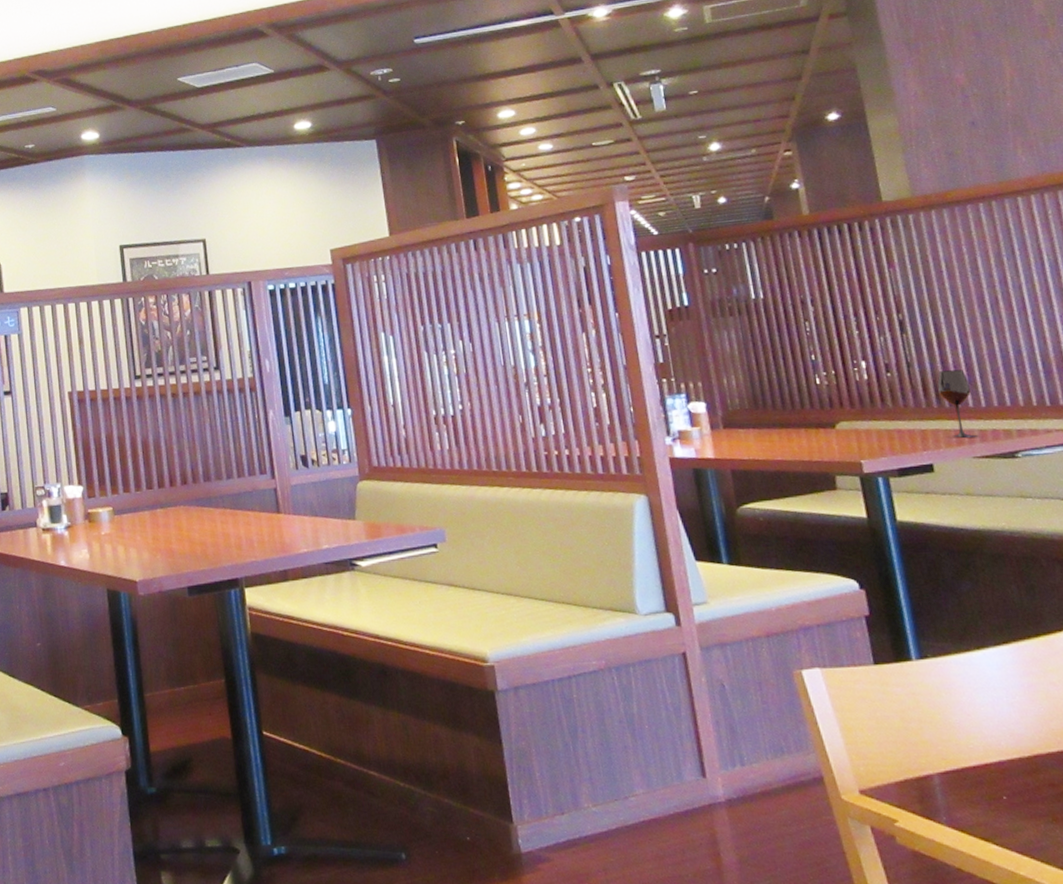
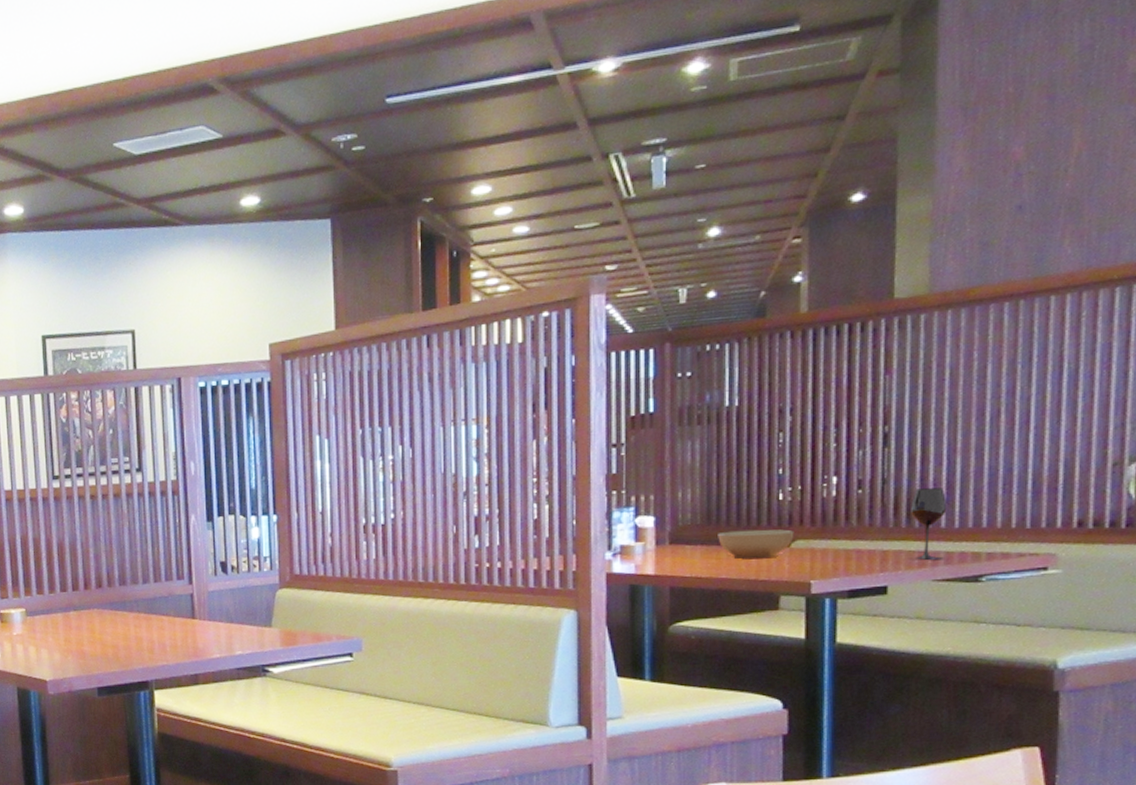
bowl: none [766,412,837,441] -> present [718,529,795,559]

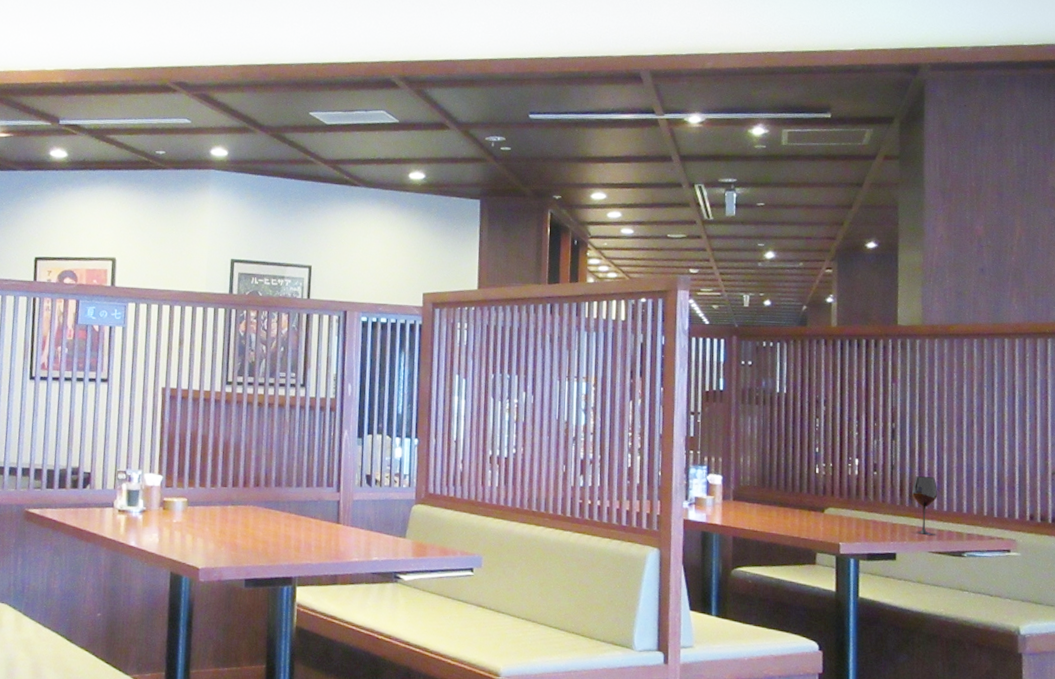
bowl: present [718,529,795,559] -> none [770,494,827,520]

